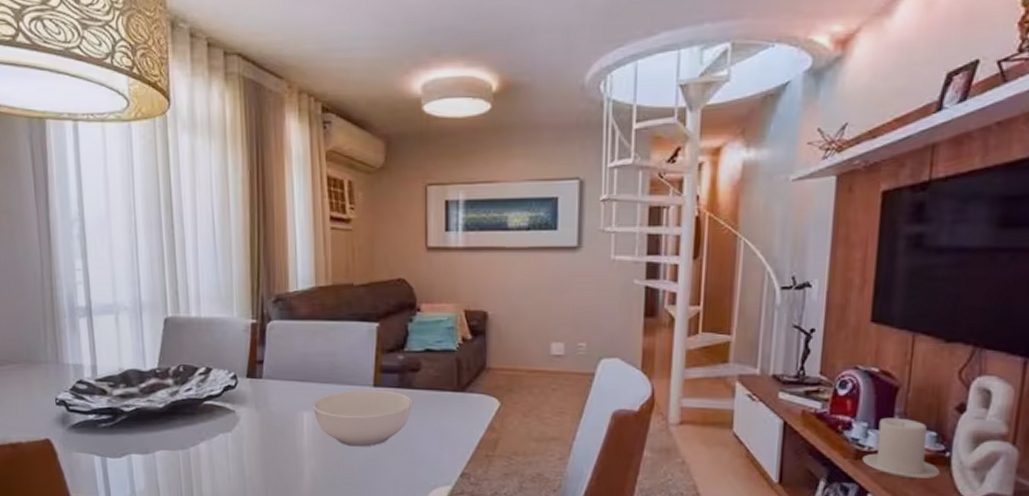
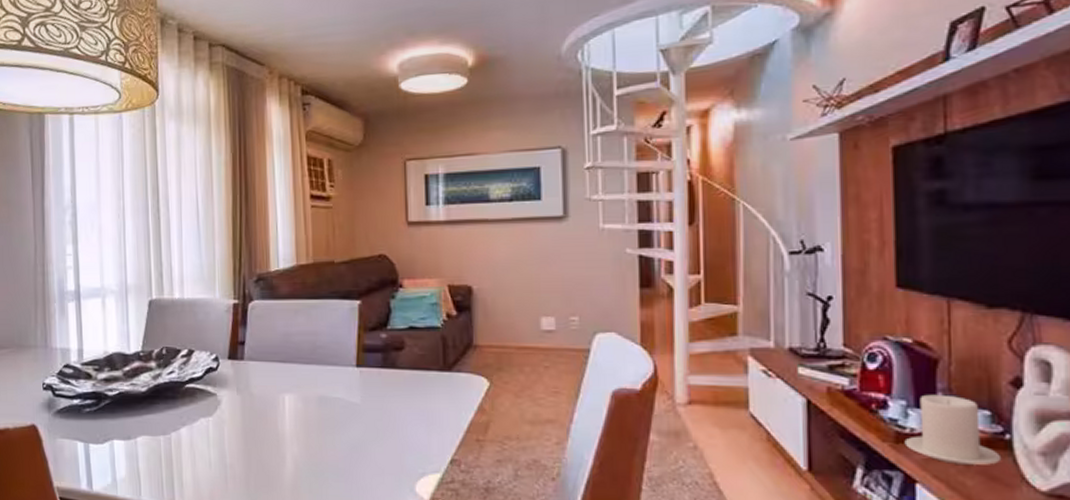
bowl: present [313,389,413,447] -> none [294,370,398,431]

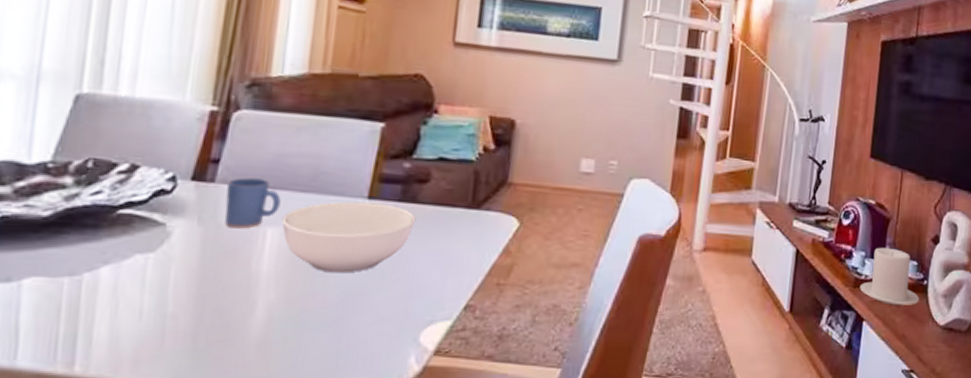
mug: none [253,355,292,396] -> present [225,177,281,229]
bowl: none [294,370,398,431] -> present [282,201,416,274]

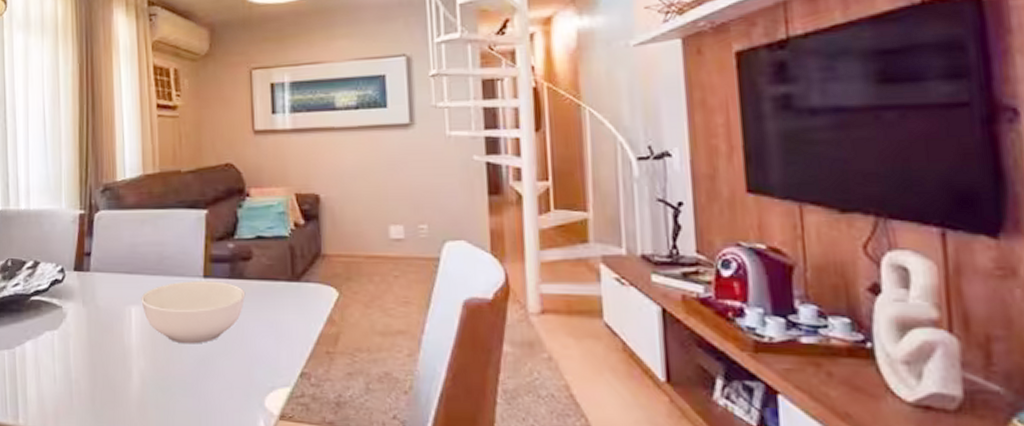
mug: present [225,177,281,229] -> none [99,266,138,308]
candle: present [860,247,920,305] -> none [763,301,865,375]

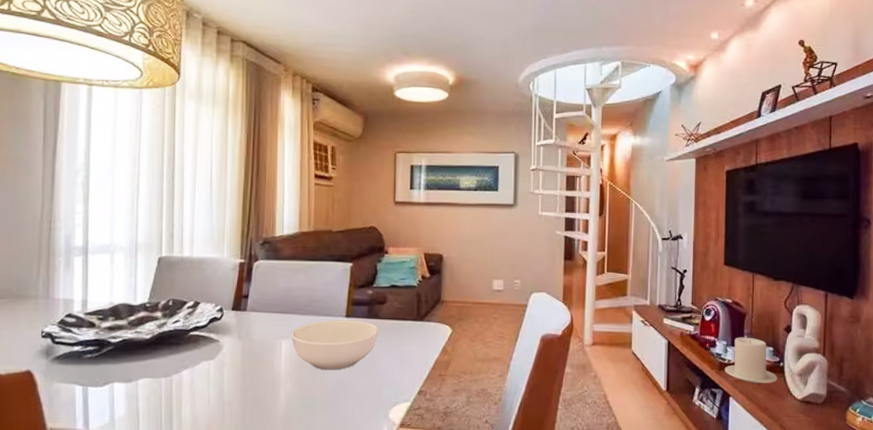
candle: none [763,301,865,375] -> present [724,337,778,383]

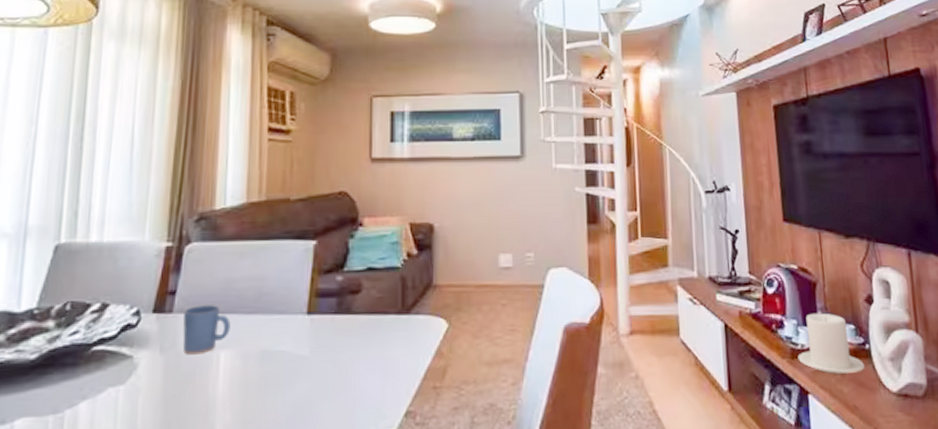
mug: none [254,307,289,342] -> present [182,305,231,355]
bowl: present [291,320,379,370] -> none [232,317,352,390]

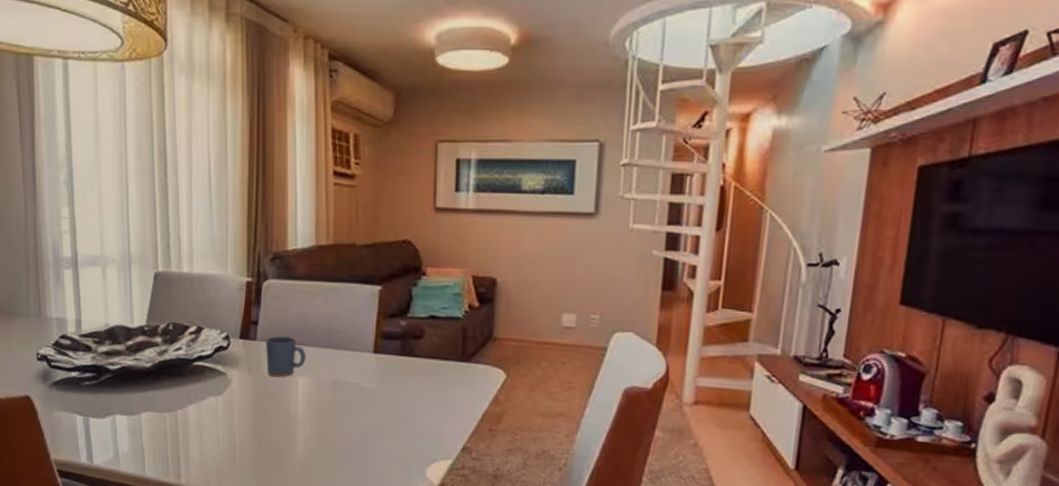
candle: present [798,312,866,374] -> none [883,405,965,470]

